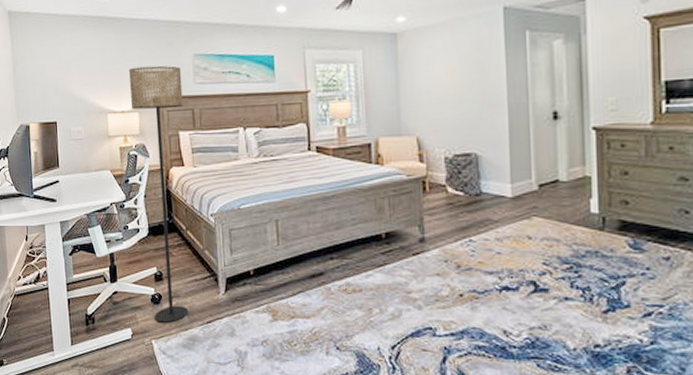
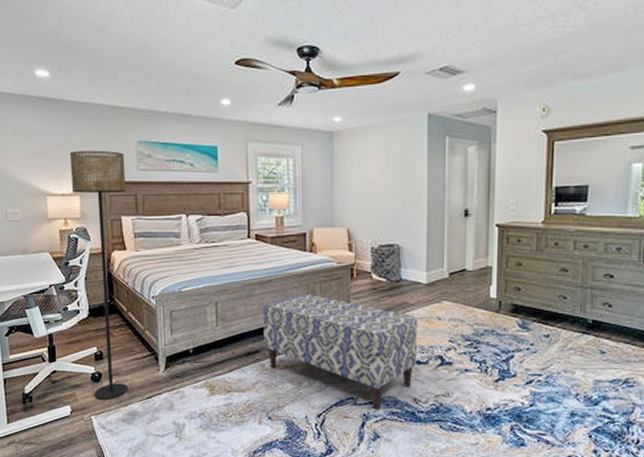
bench: none [327,210,505,343] -> present [263,293,418,410]

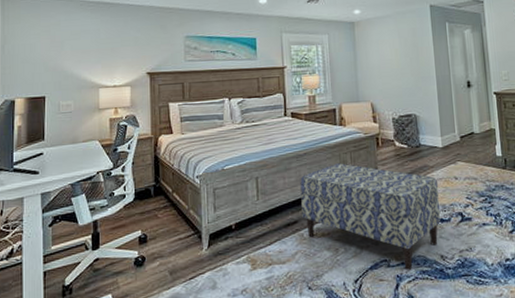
floor lamp: present [70,150,129,399] -> none [123,45,174,285]

